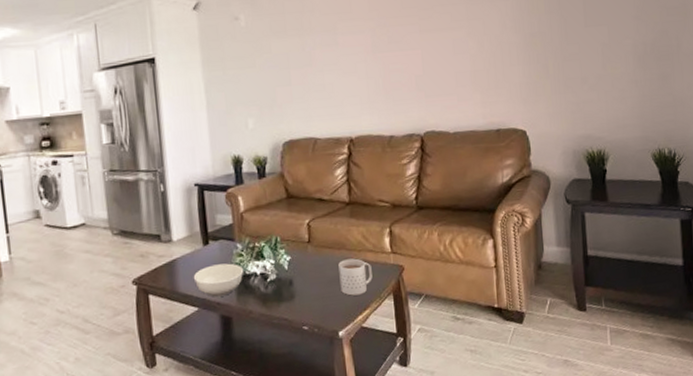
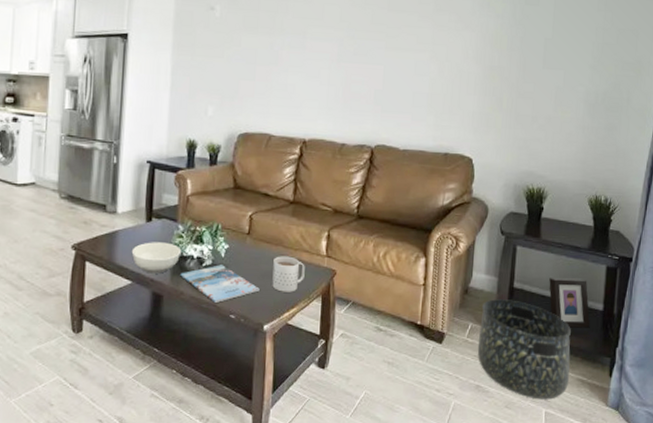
magazine: none [246,277,329,317] -> present [180,265,260,303]
basket: none [559,268,658,366] -> present [477,299,571,400]
picture frame: none [623,236,672,288] -> present [549,278,590,328]

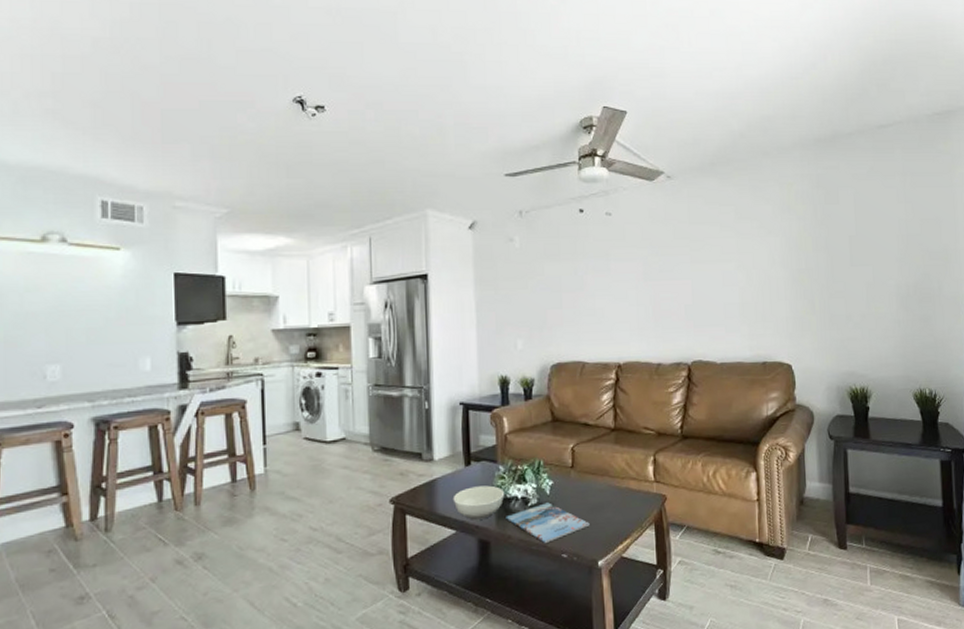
mug: present [272,256,305,292] -> none [601,486,635,524]
basket: present [477,299,571,400] -> none [820,505,918,607]
picture frame: present [549,278,590,328] -> none [884,476,932,528]

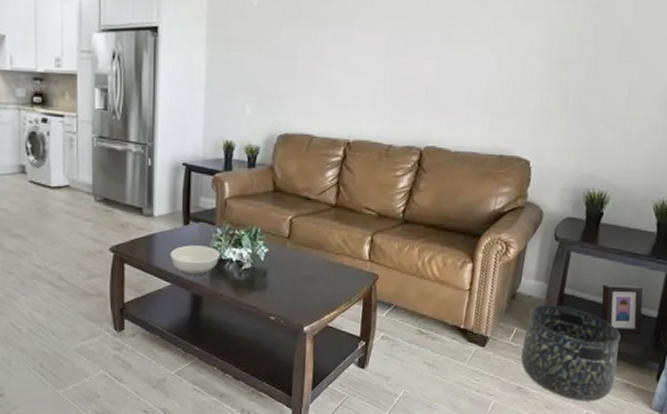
magazine: present [506,502,590,543] -> none [219,268,300,305]
basket: none [820,505,918,607] -> present [521,305,621,402]
picture frame: none [884,476,932,528] -> present [601,284,644,335]

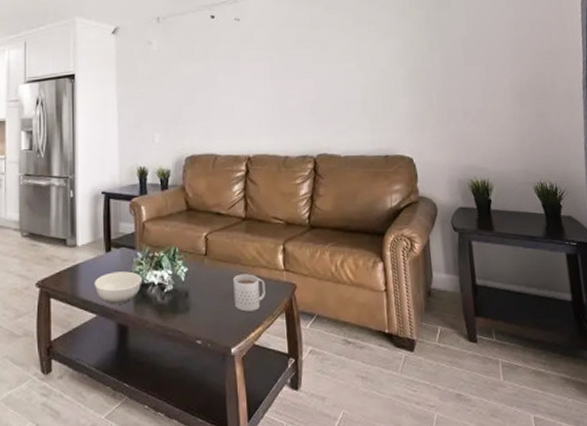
mug: none [312,260,347,296] -> present [233,274,266,312]
basket: present [521,305,621,402] -> none [448,298,552,404]
picture frame: present [601,284,644,335] -> none [511,269,563,322]

